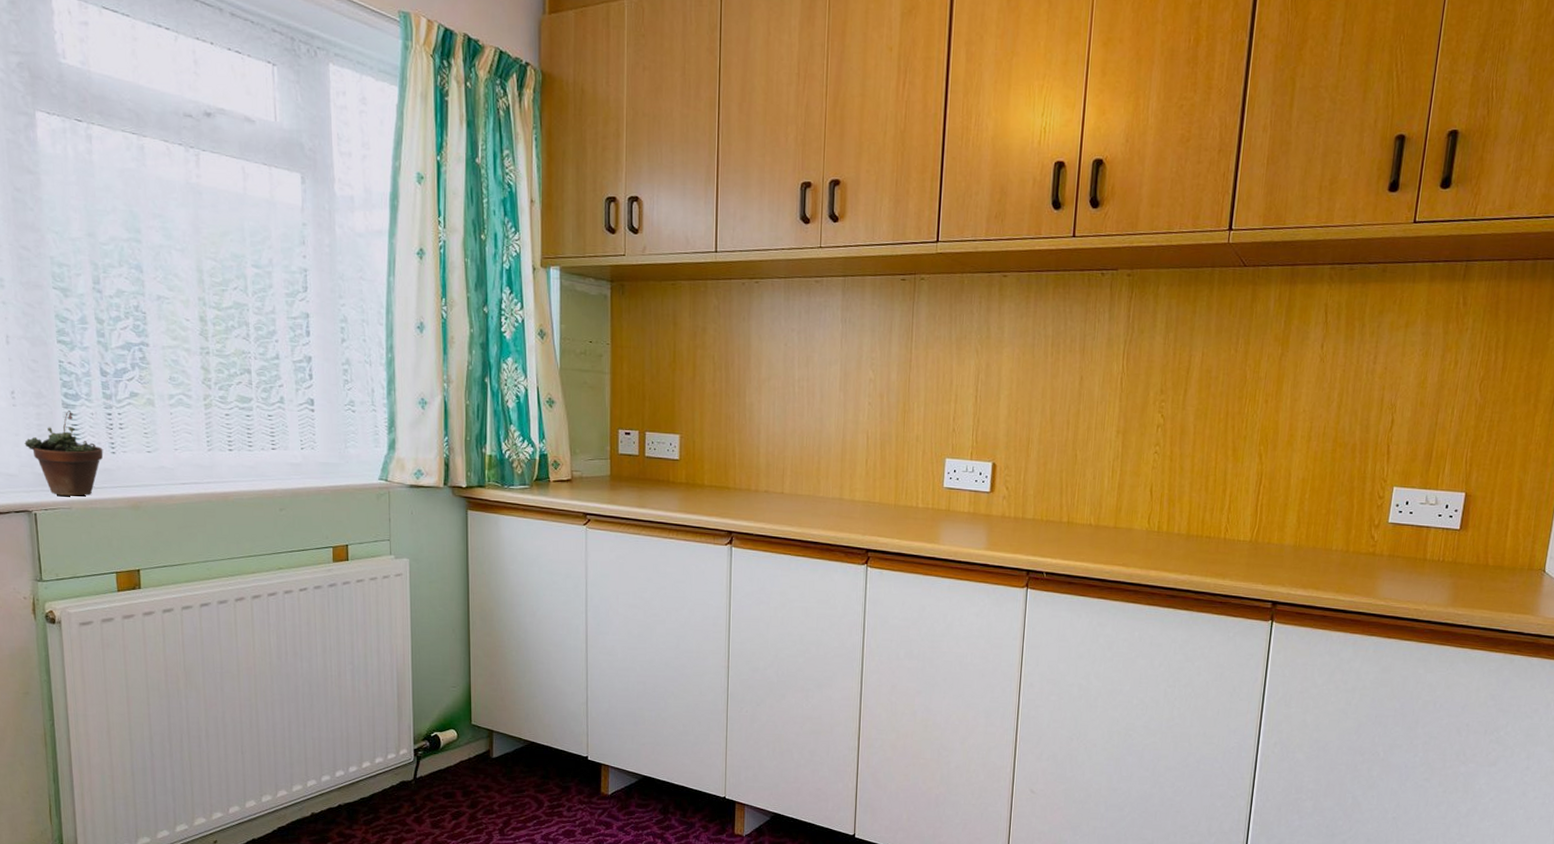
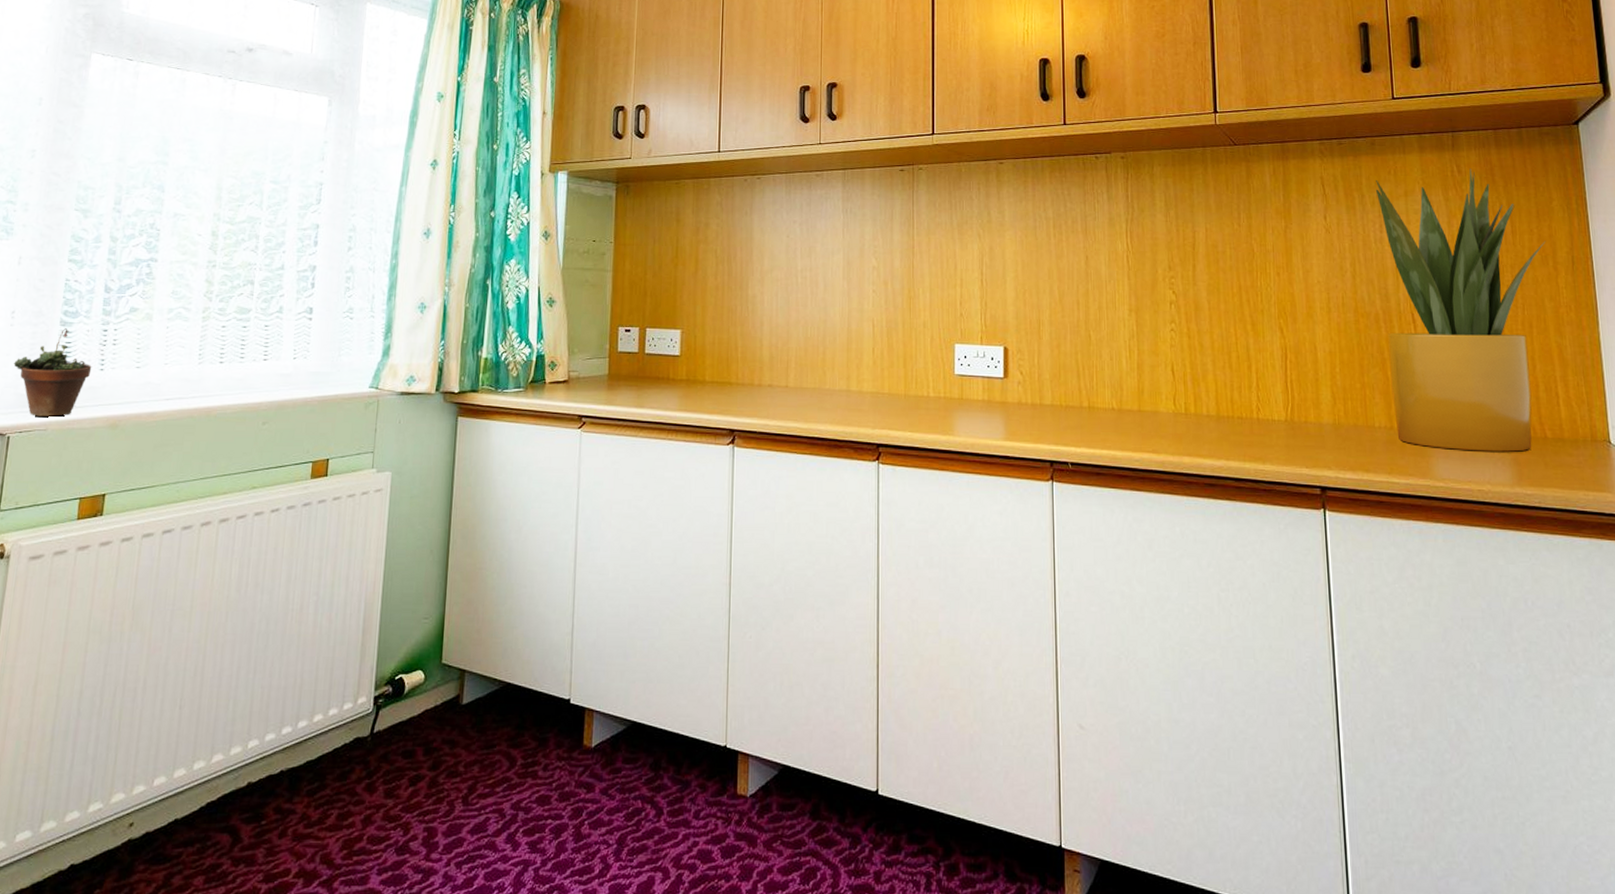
planter: none [1351,301,1534,578] -> present [1375,168,1546,453]

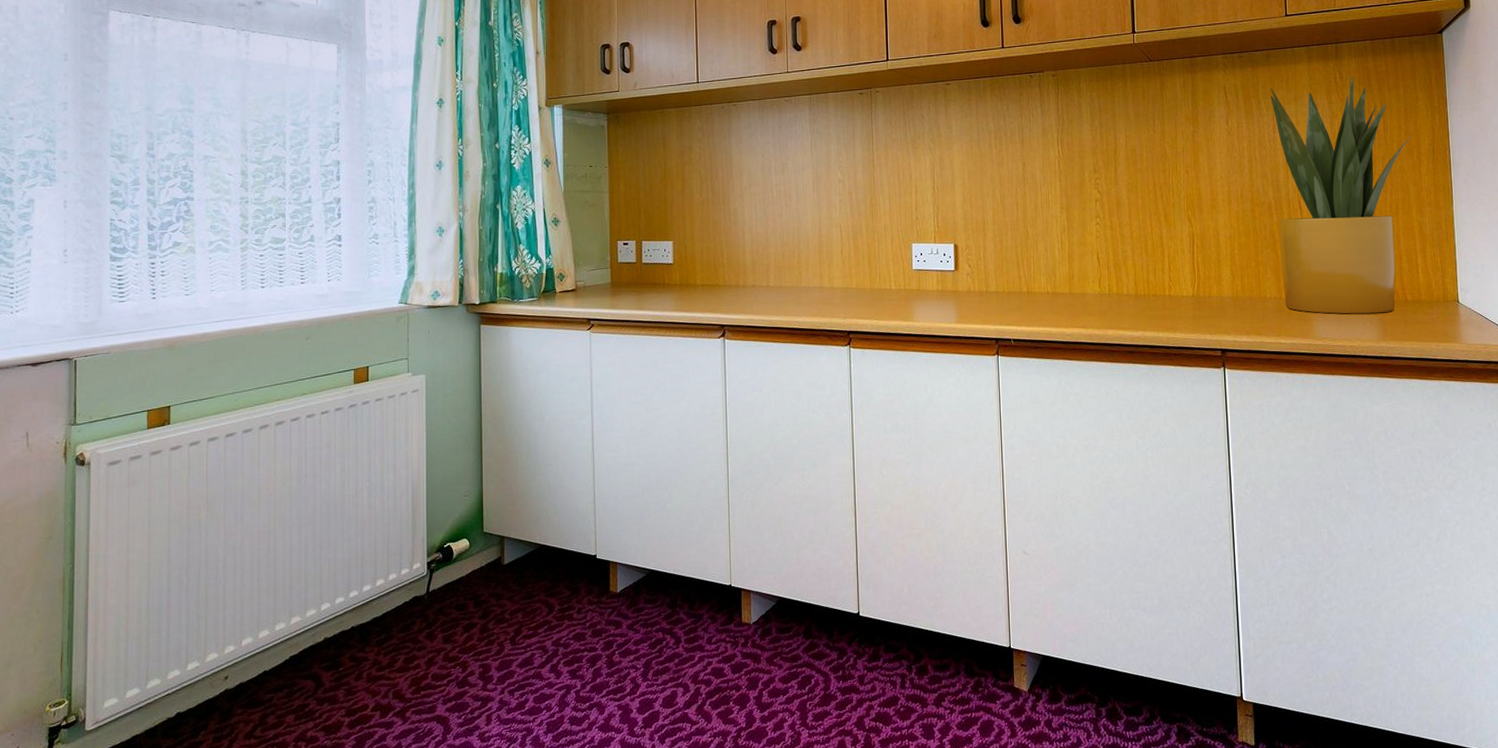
succulent plant: present [13,328,92,417] -> none [72,263,144,342]

